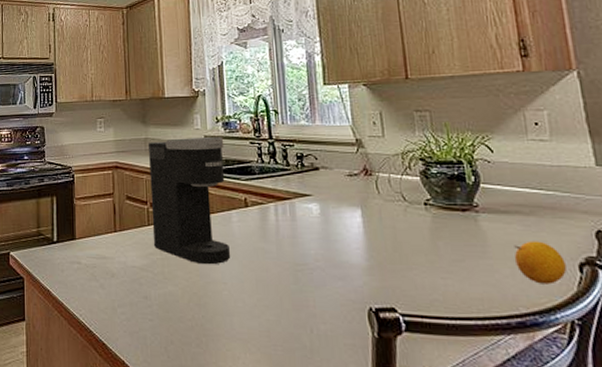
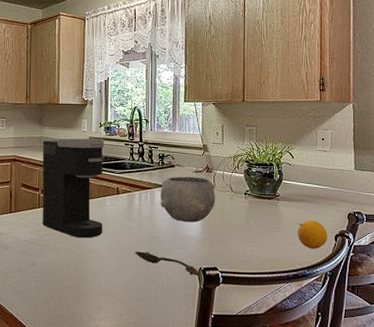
spoon: none [276,283,370,320] -> present [135,251,199,276]
bowl: none [303,182,382,245] -> present [160,176,215,223]

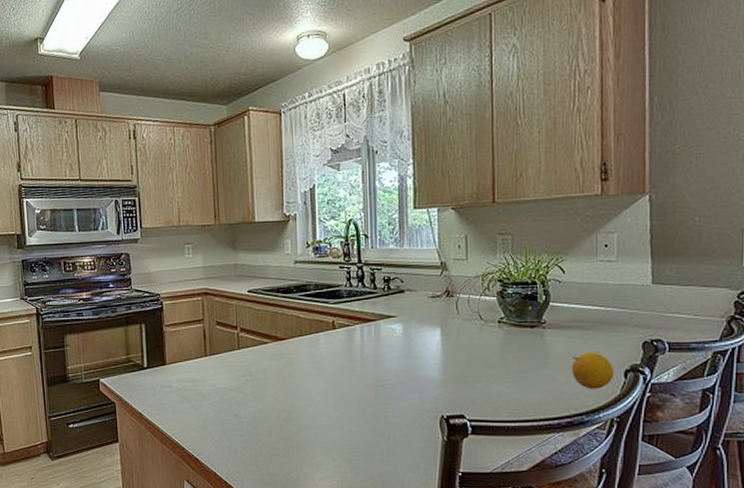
coffee maker: present [42,138,105,239] -> none [237,262,317,384]
spoon: present [135,251,199,276] -> none [358,398,441,426]
bowl: present [160,176,215,223] -> none [387,303,459,361]

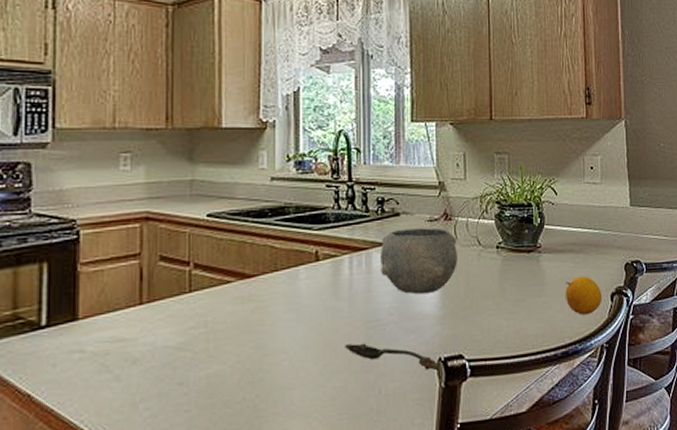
spoon: none [358,398,441,426] -> present [345,343,438,371]
bowl: none [387,303,459,361] -> present [380,227,458,295]

